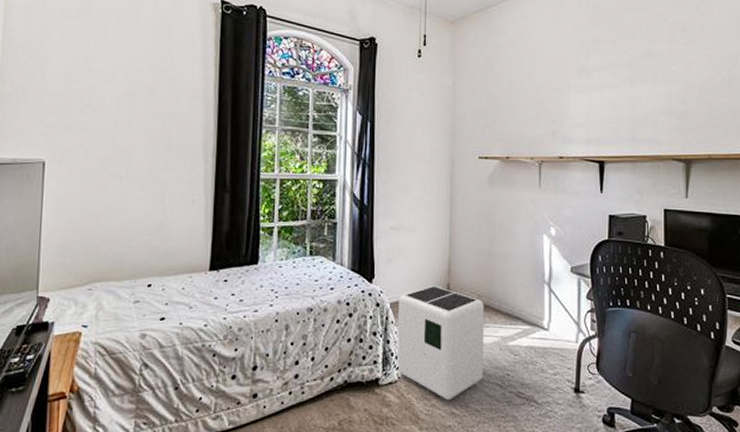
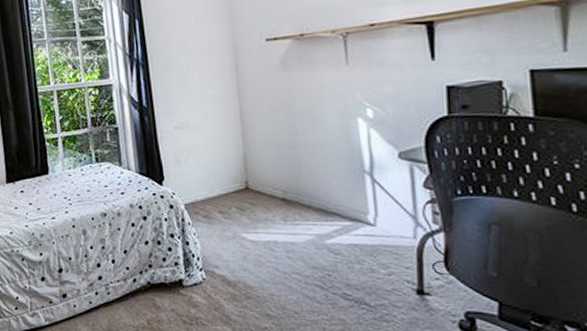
air purifier: present [397,285,485,400] -> none [192,183,300,301]

